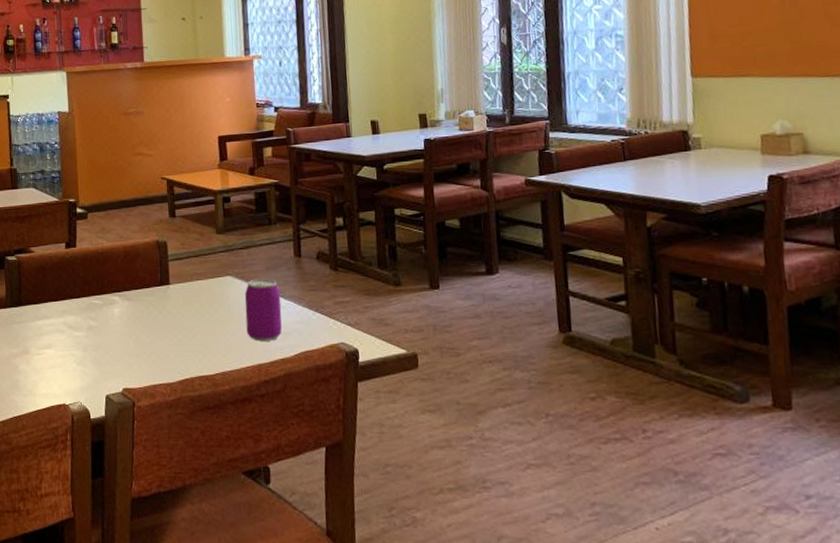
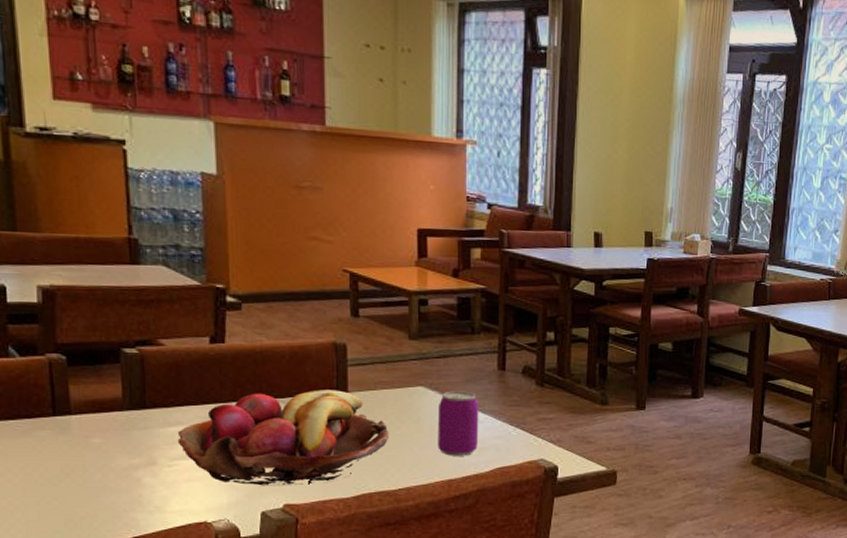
fruit basket: none [43,283,205,372] -> present [177,390,390,486]

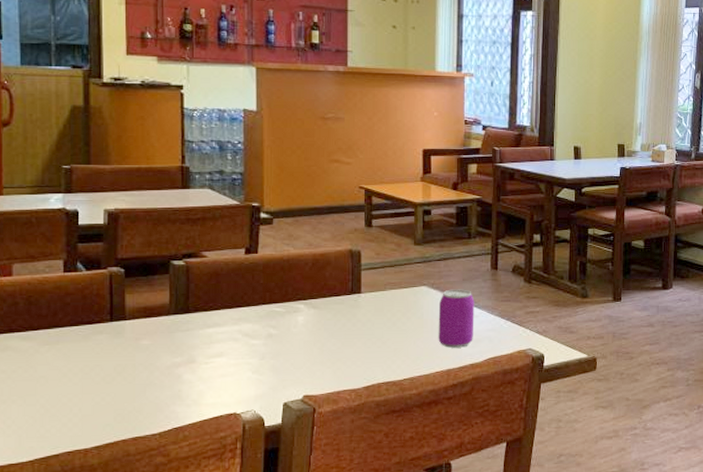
fruit basket: present [177,390,390,486] -> none [214,291,396,379]

